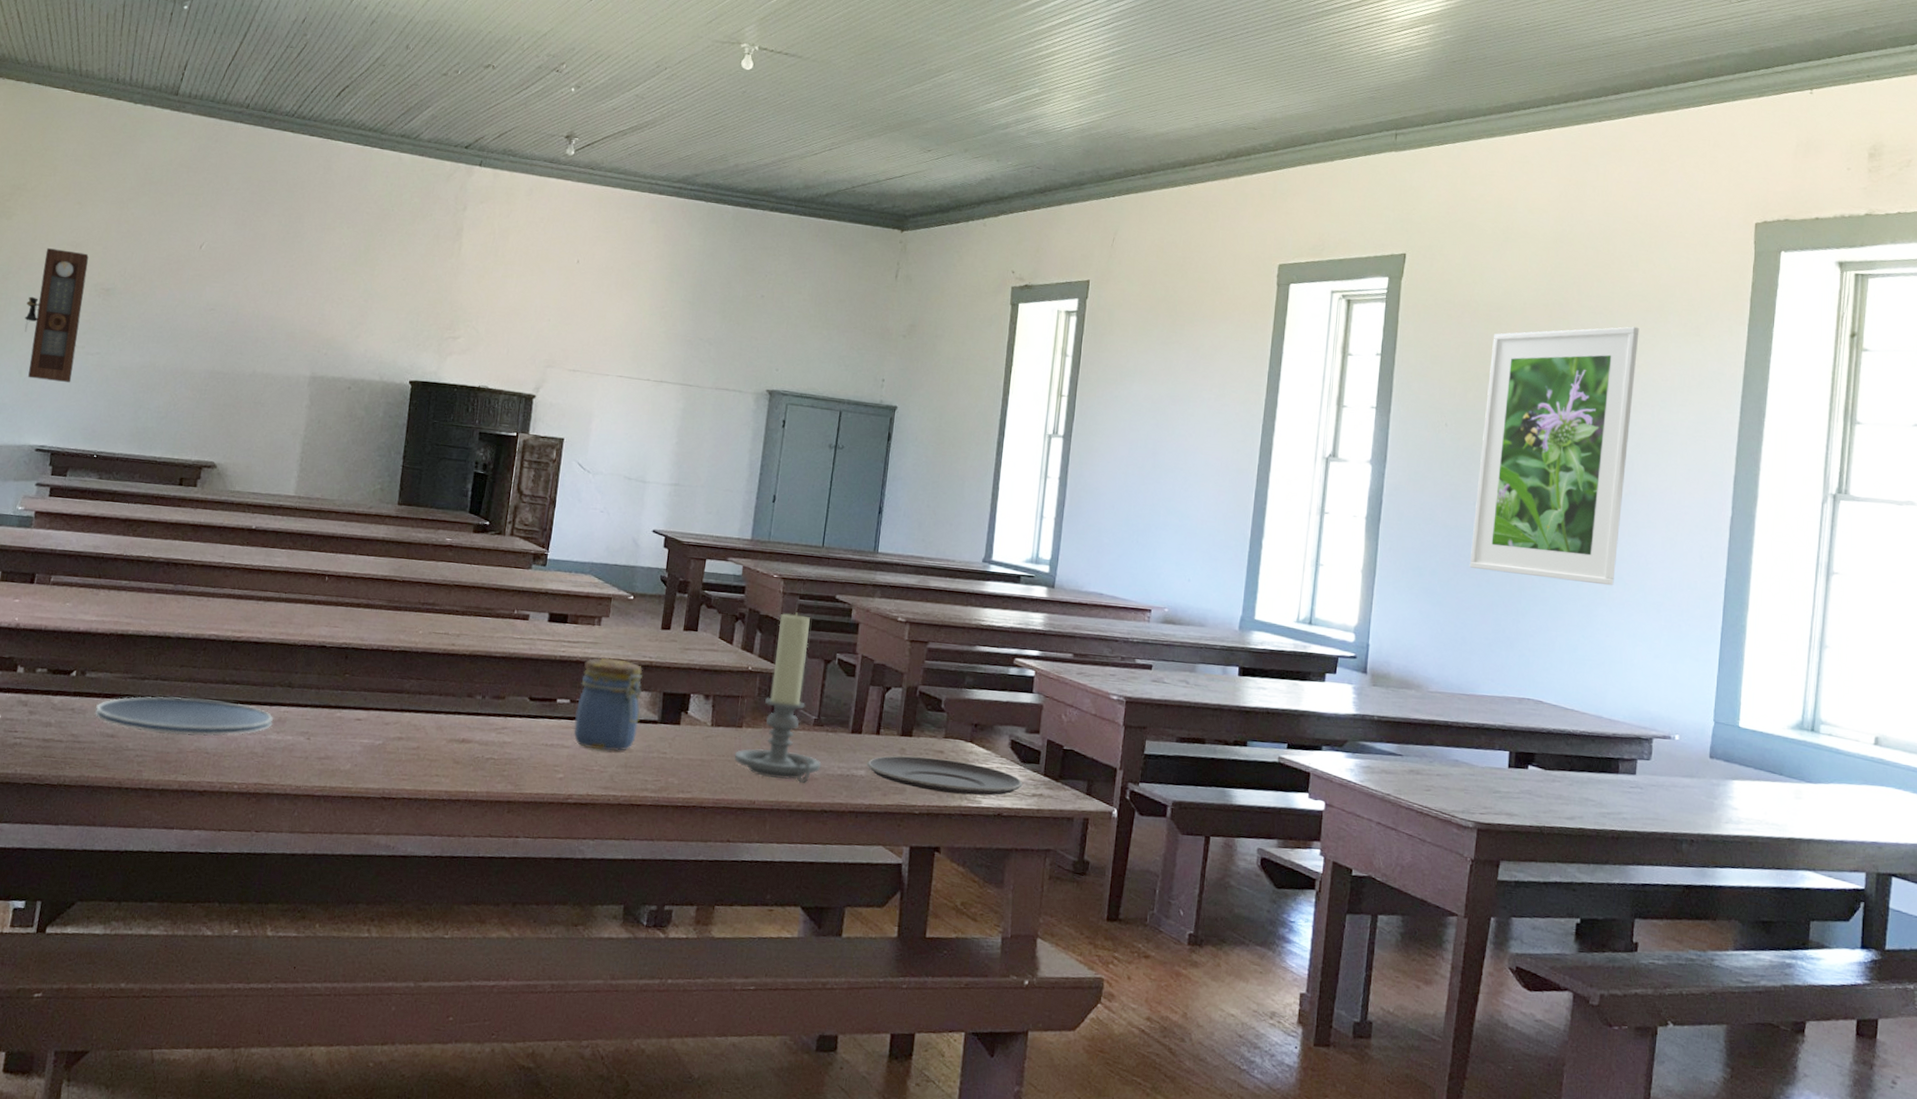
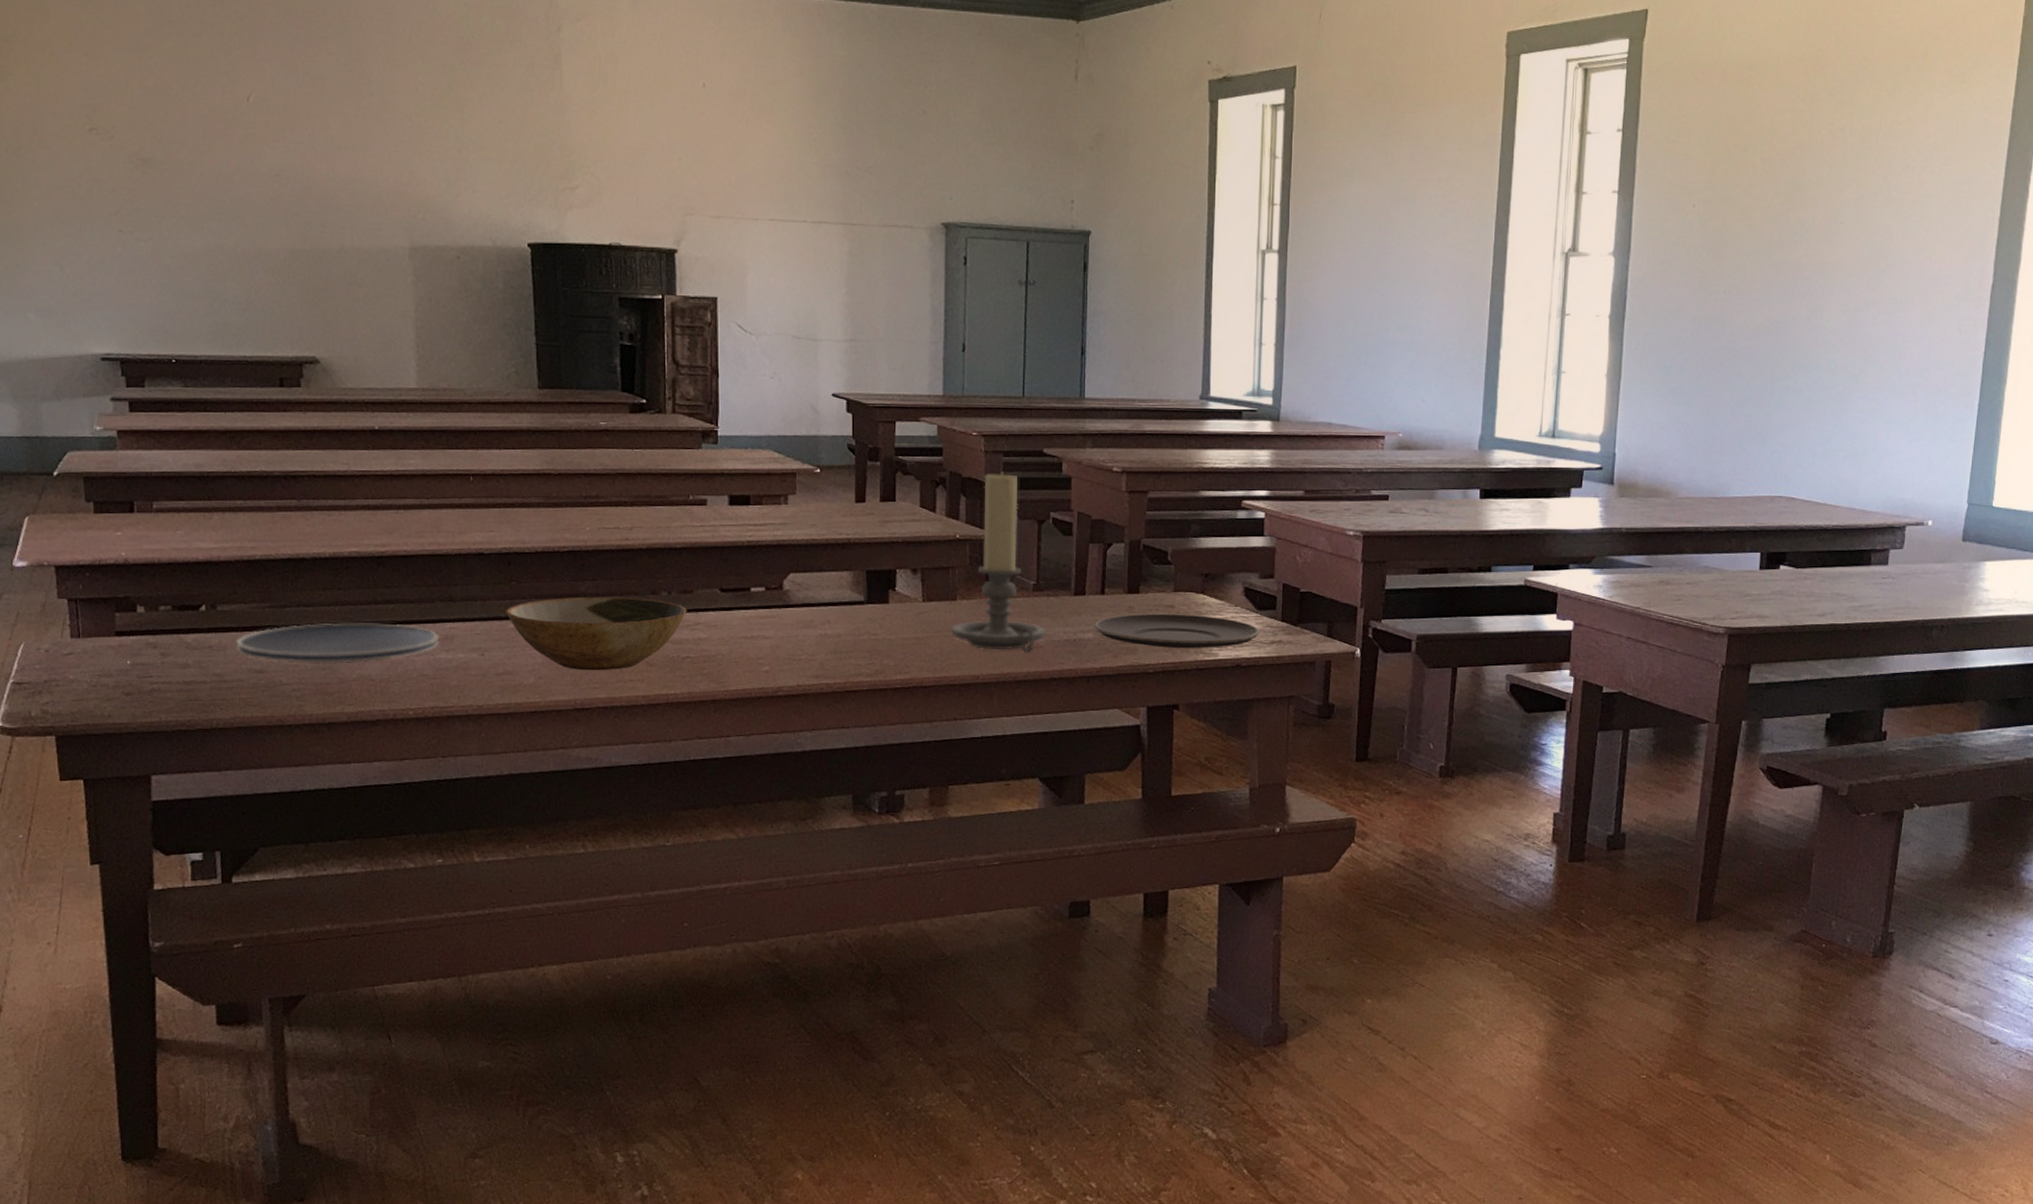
pendulum clock: present [25,248,89,383] -> none [49,114,126,276]
bowl: none [336,692,497,764] -> present [506,596,687,671]
jar: present [573,657,643,751] -> none [773,539,844,638]
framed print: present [1469,326,1639,586] -> none [1719,77,1902,370]

